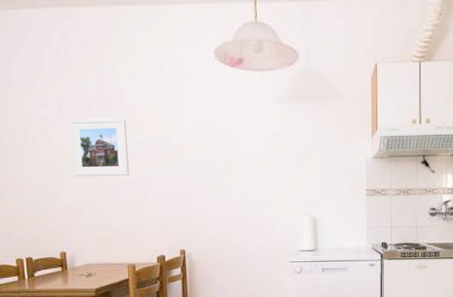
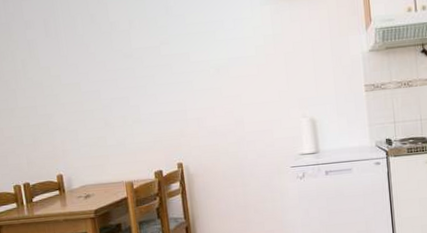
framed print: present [69,118,130,177] -> none [57,33,121,98]

